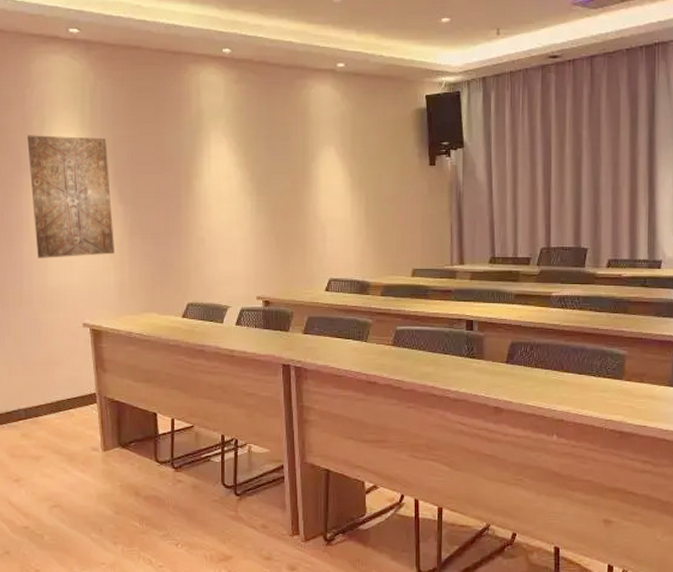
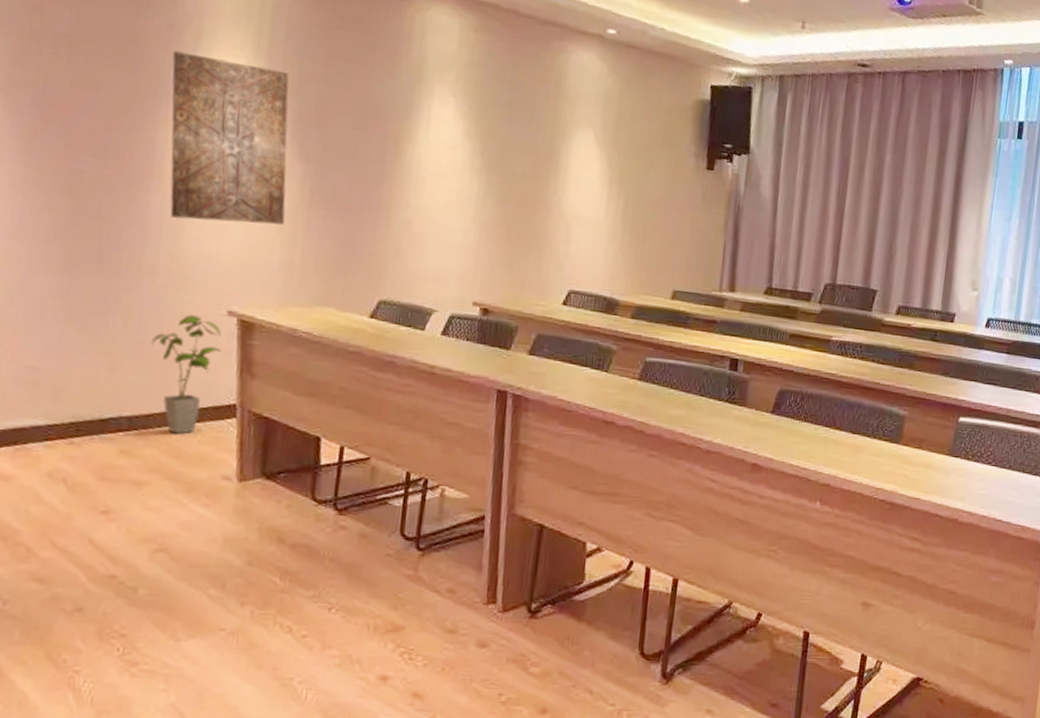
house plant: none [35,329,81,419] -> present [152,315,221,434]

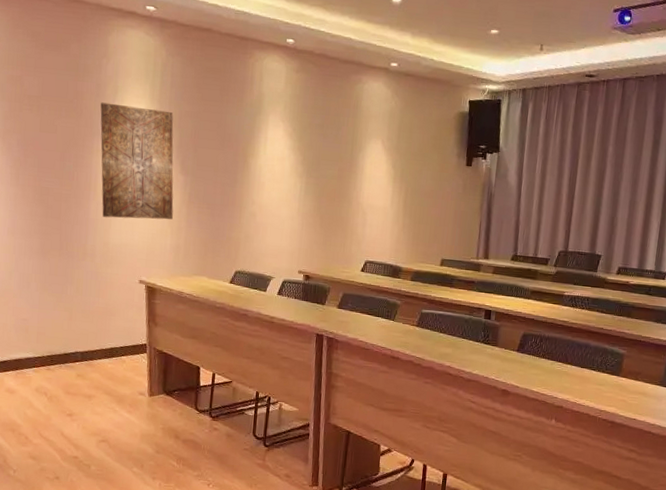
house plant: present [152,315,221,434] -> none [94,283,136,364]

